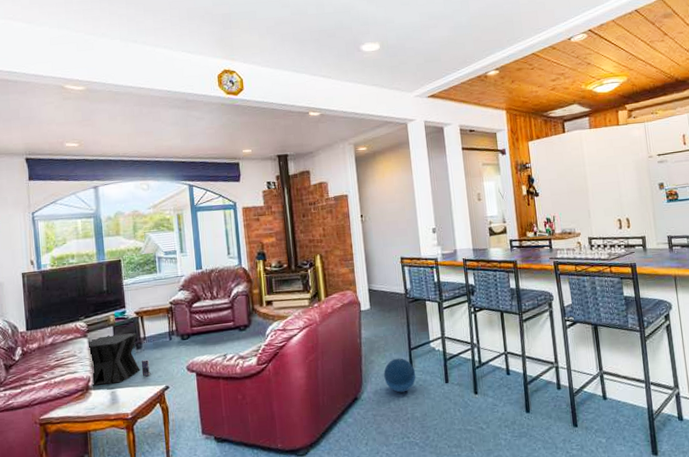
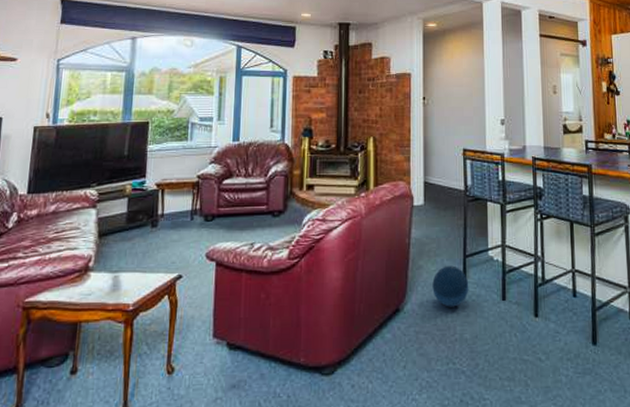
side table: present [89,333,151,386] -> none [92,208,163,268]

